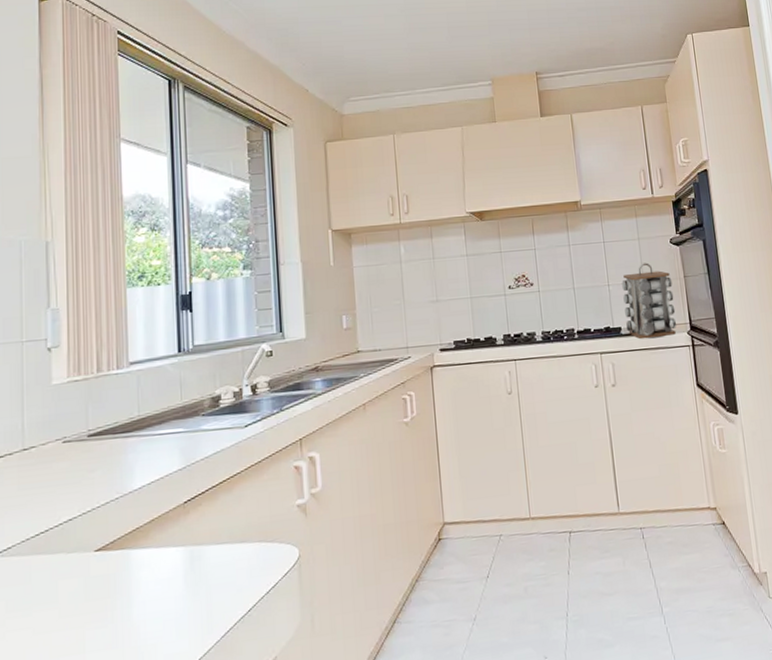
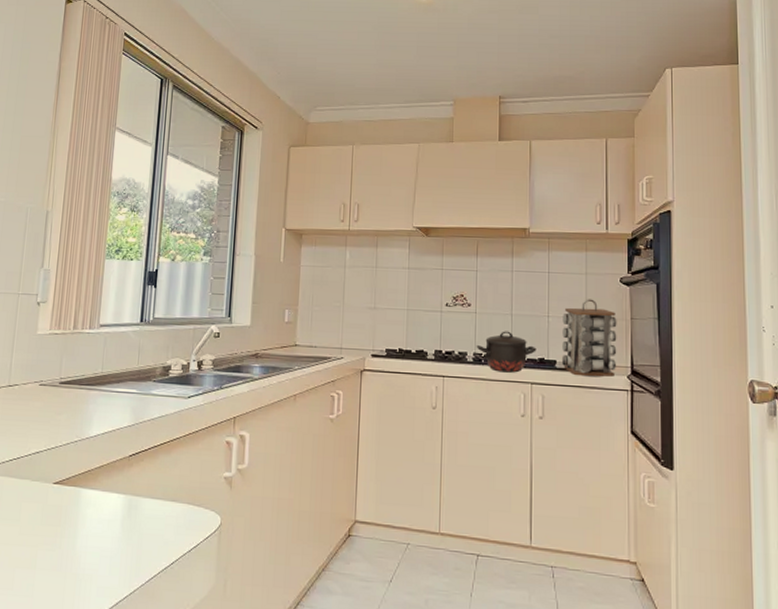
cooking pot: none [543,305,602,348] -> present [476,331,536,374]

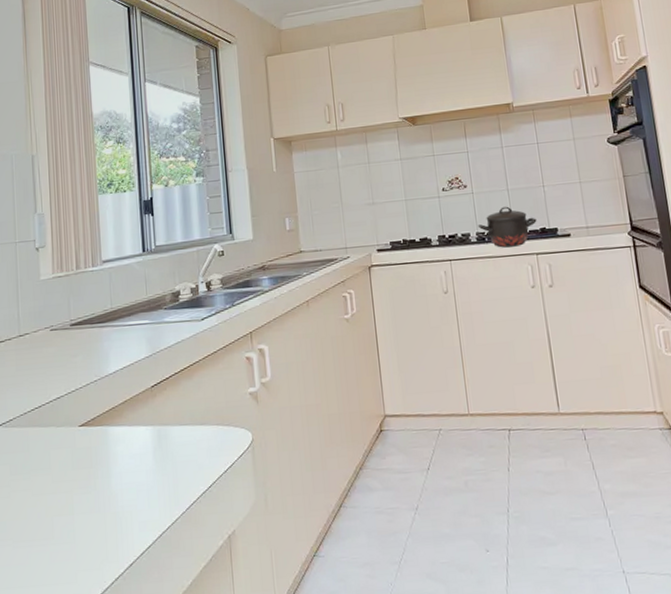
spice rack: present [562,299,617,378] -> none [557,163,616,240]

